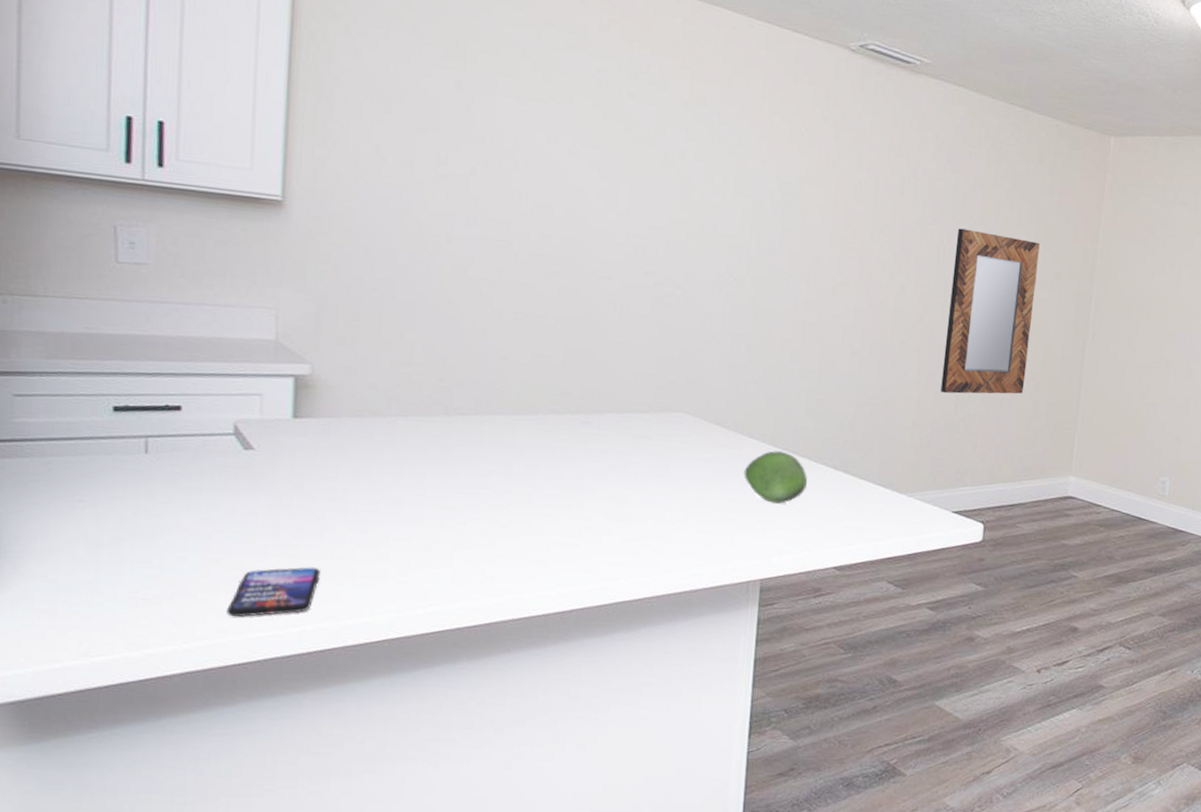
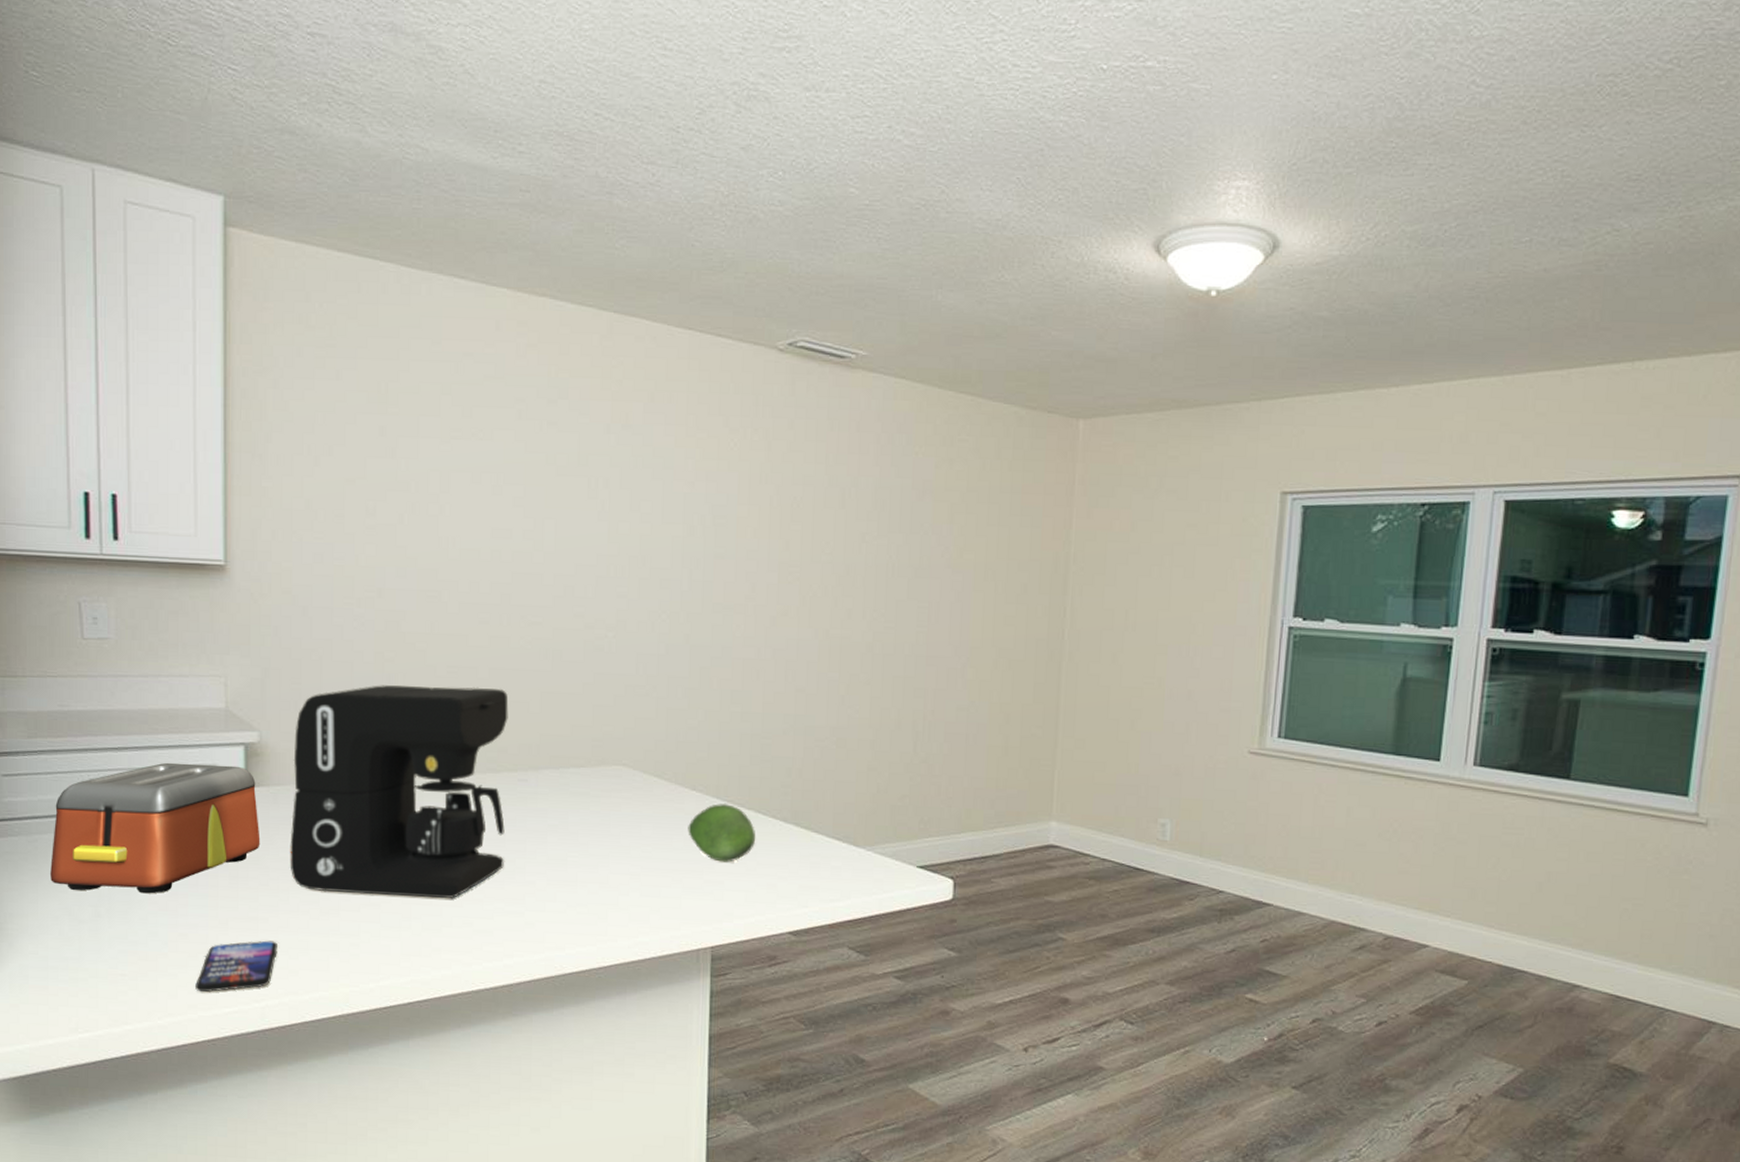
toaster: none [66,390,307,520] -> present [50,762,261,894]
coffee maker: none [337,326,575,531] -> present [290,685,509,899]
home mirror: present [941,228,1040,394] -> none [897,541,1002,731]

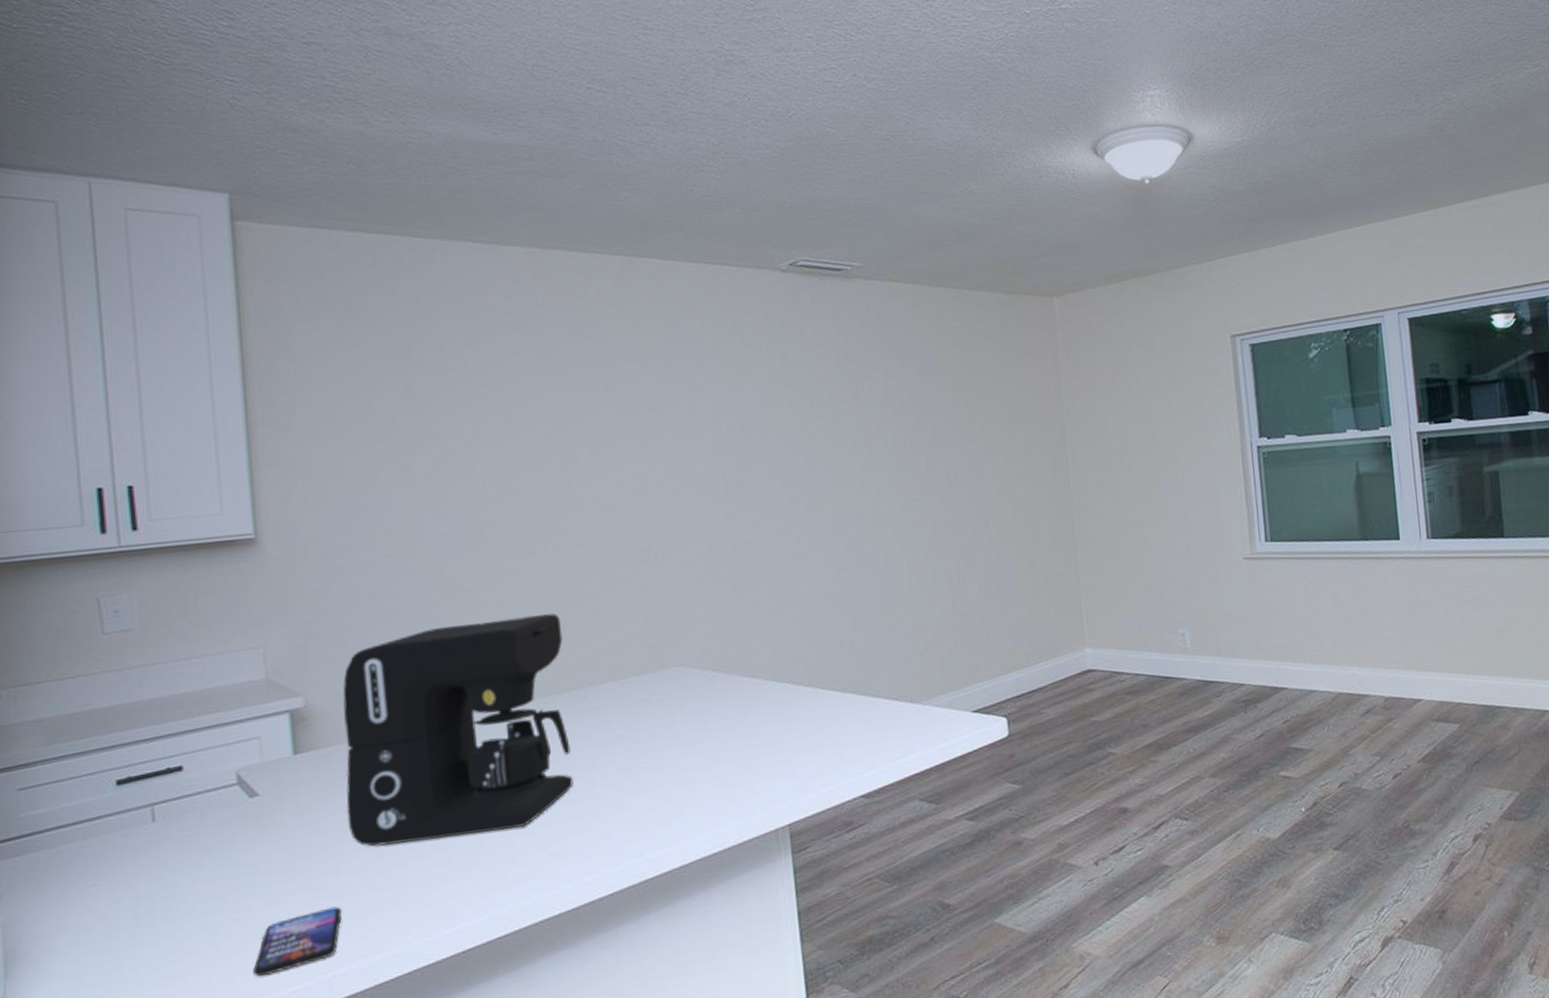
toaster: present [50,762,261,894] -> none [79,734,315,897]
fruit: present [688,803,755,862] -> none [751,684,818,741]

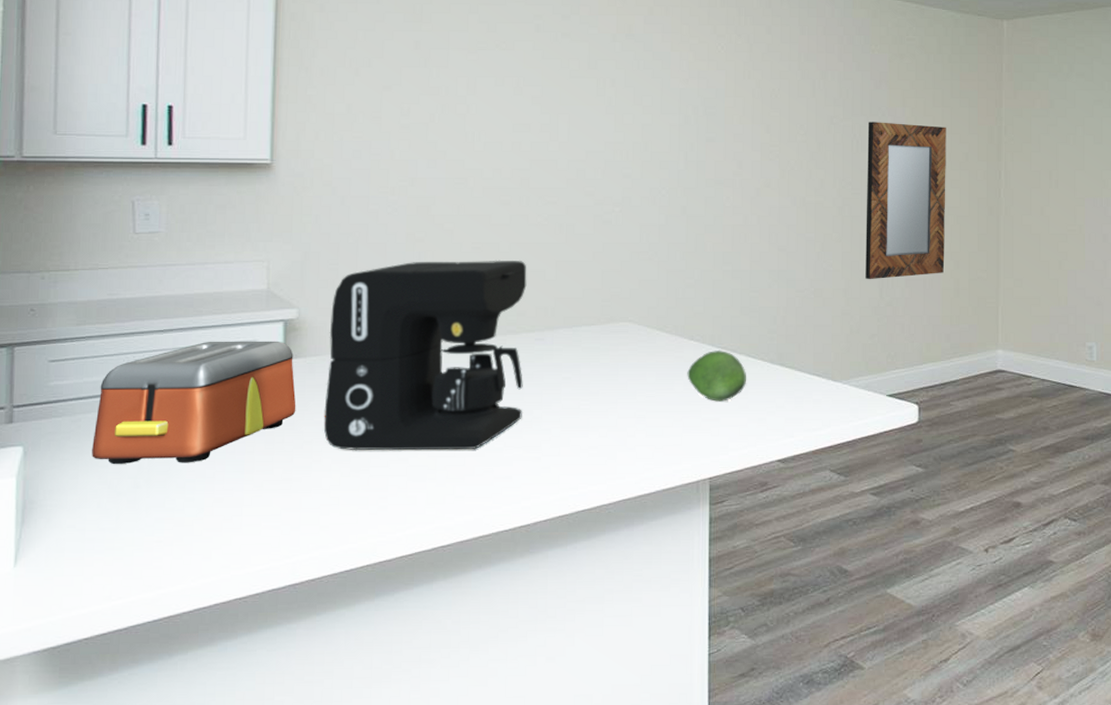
toaster: none [79,734,315,897] -> present [92,340,296,465]
smartphone: present [253,906,342,977] -> none [229,499,310,553]
fruit: none [751,684,818,741] -> present [687,349,746,402]
home mirror: none [920,417,1019,590] -> present [865,122,946,280]

